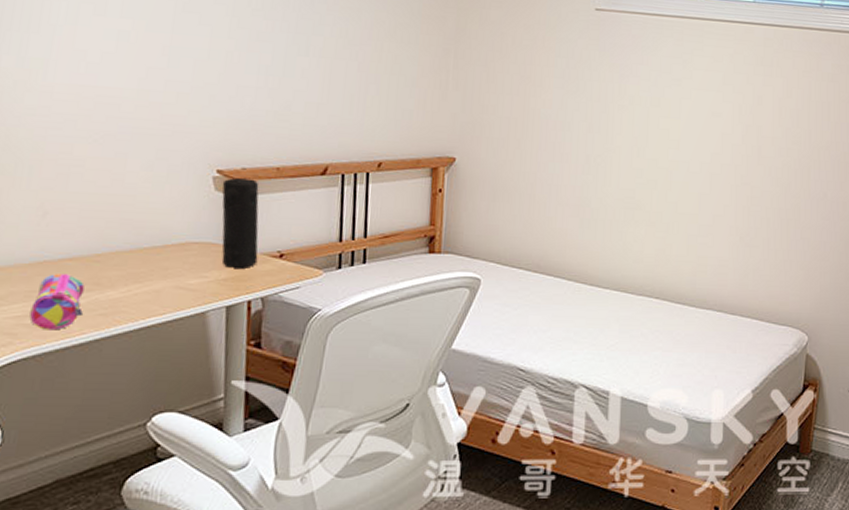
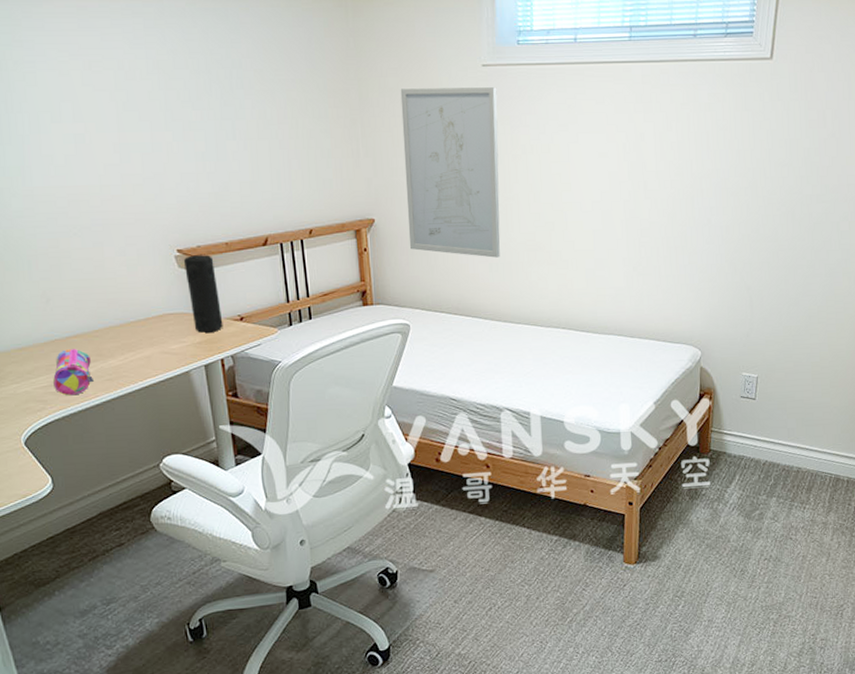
wall art: none [491,23,609,213] -> present [400,87,500,258]

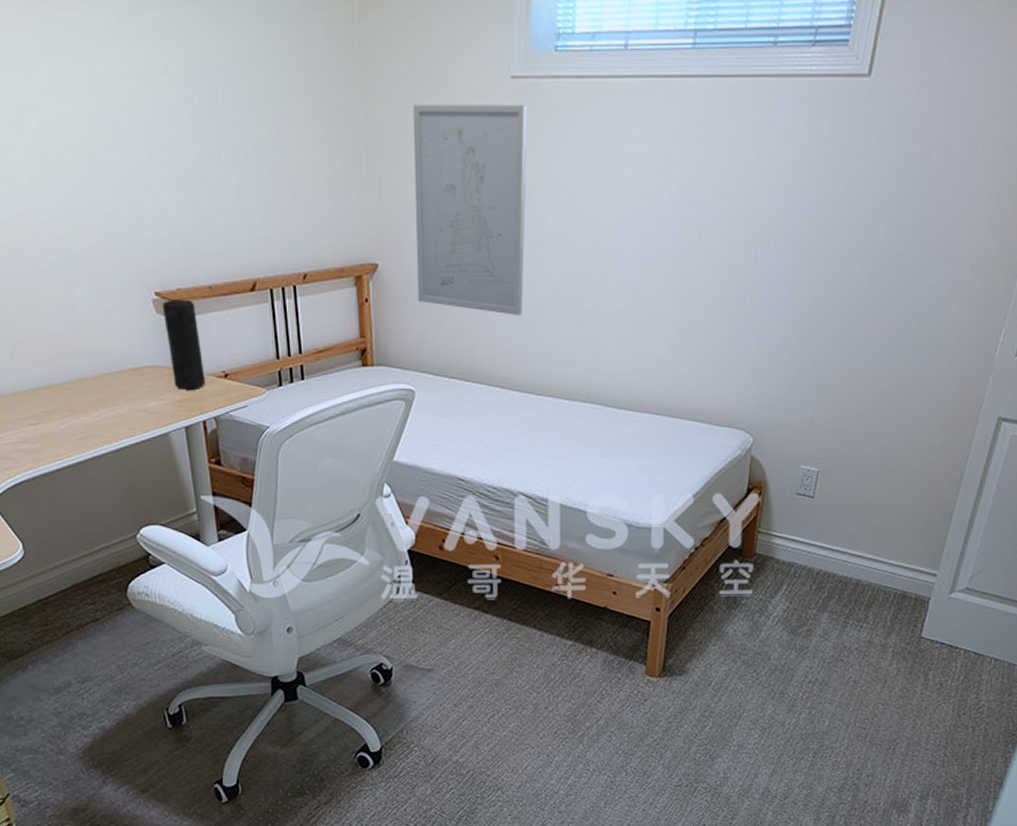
pencil case: present [53,349,95,396] -> none [22,402,66,454]

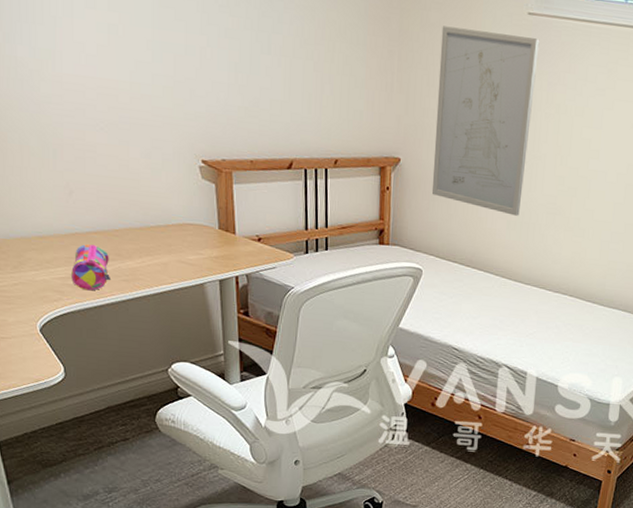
pencil case: none [22,402,66,454] -> present [71,244,112,291]
speaker: present [161,300,206,390] -> none [207,168,241,249]

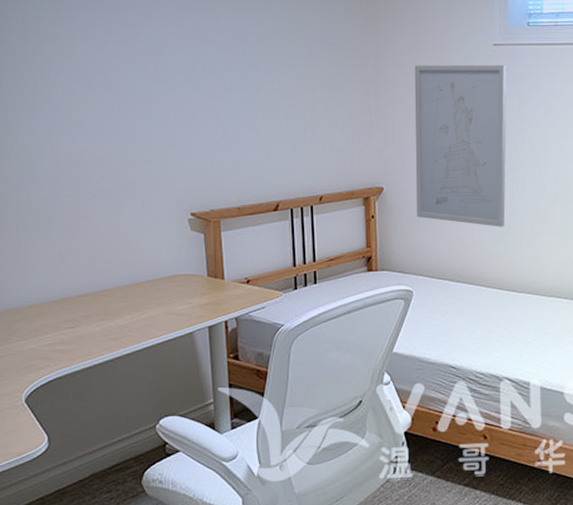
pencil case: present [71,244,112,291] -> none [59,307,100,354]

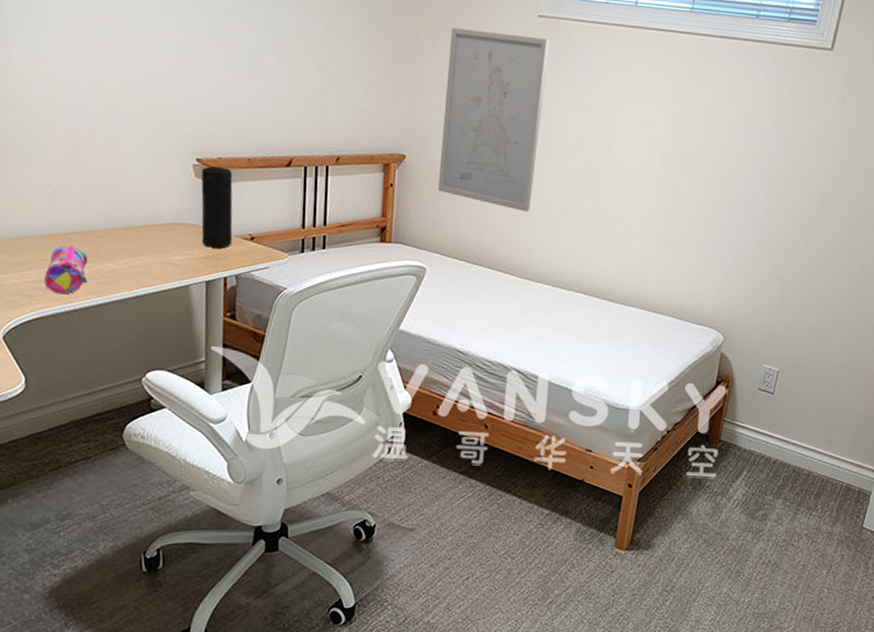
pencil case: none [59,307,100,354] -> present [44,245,88,295]
speaker: none [196,219,230,294] -> present [201,166,233,249]

